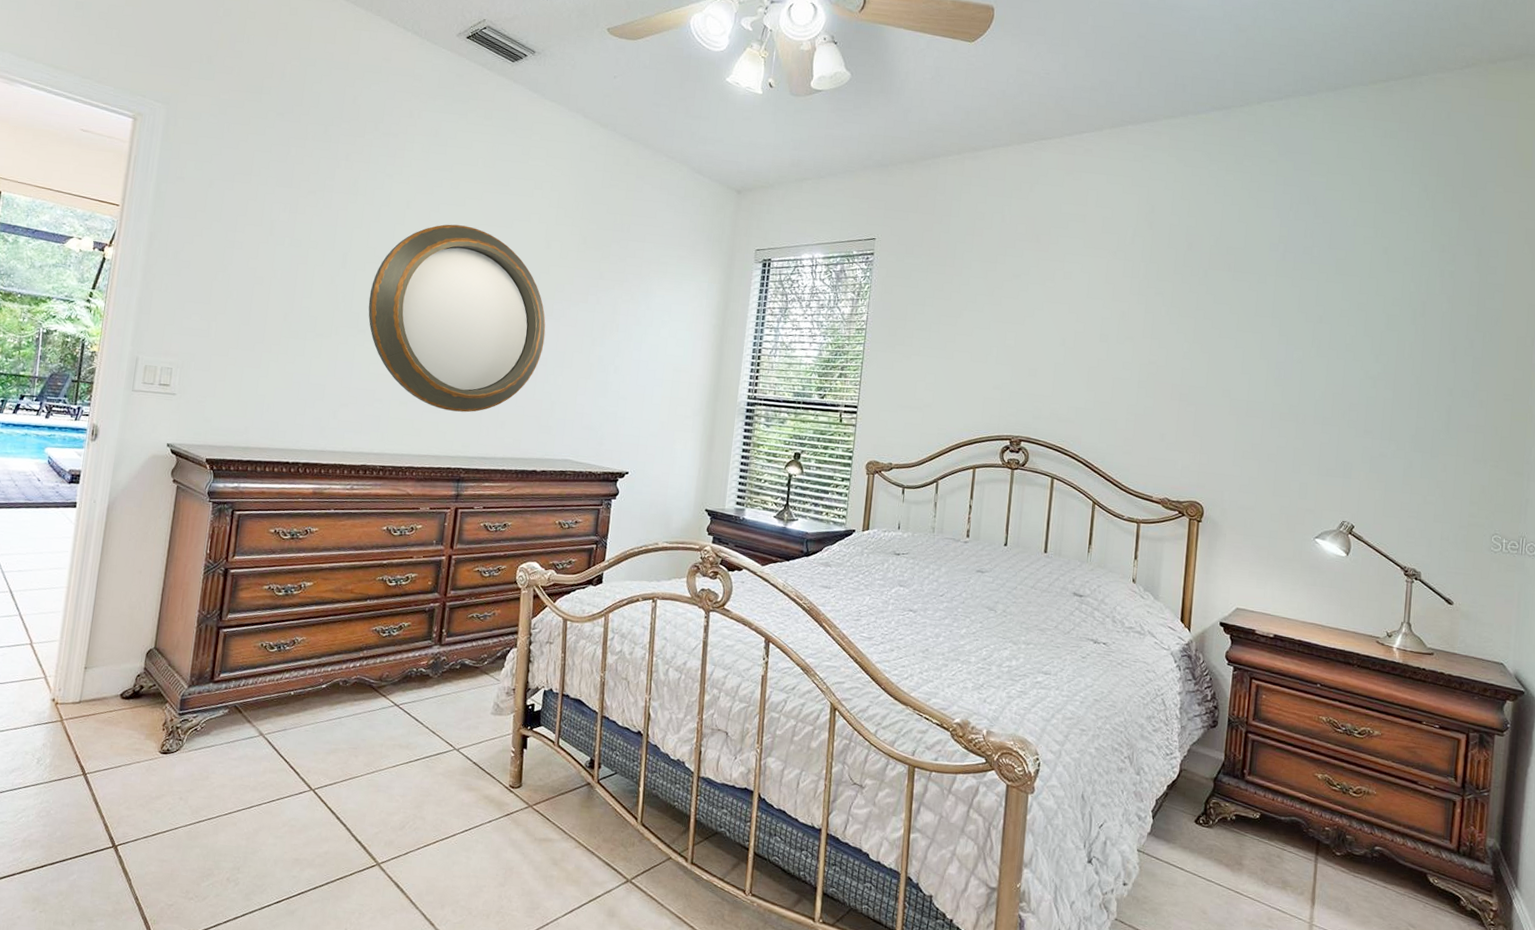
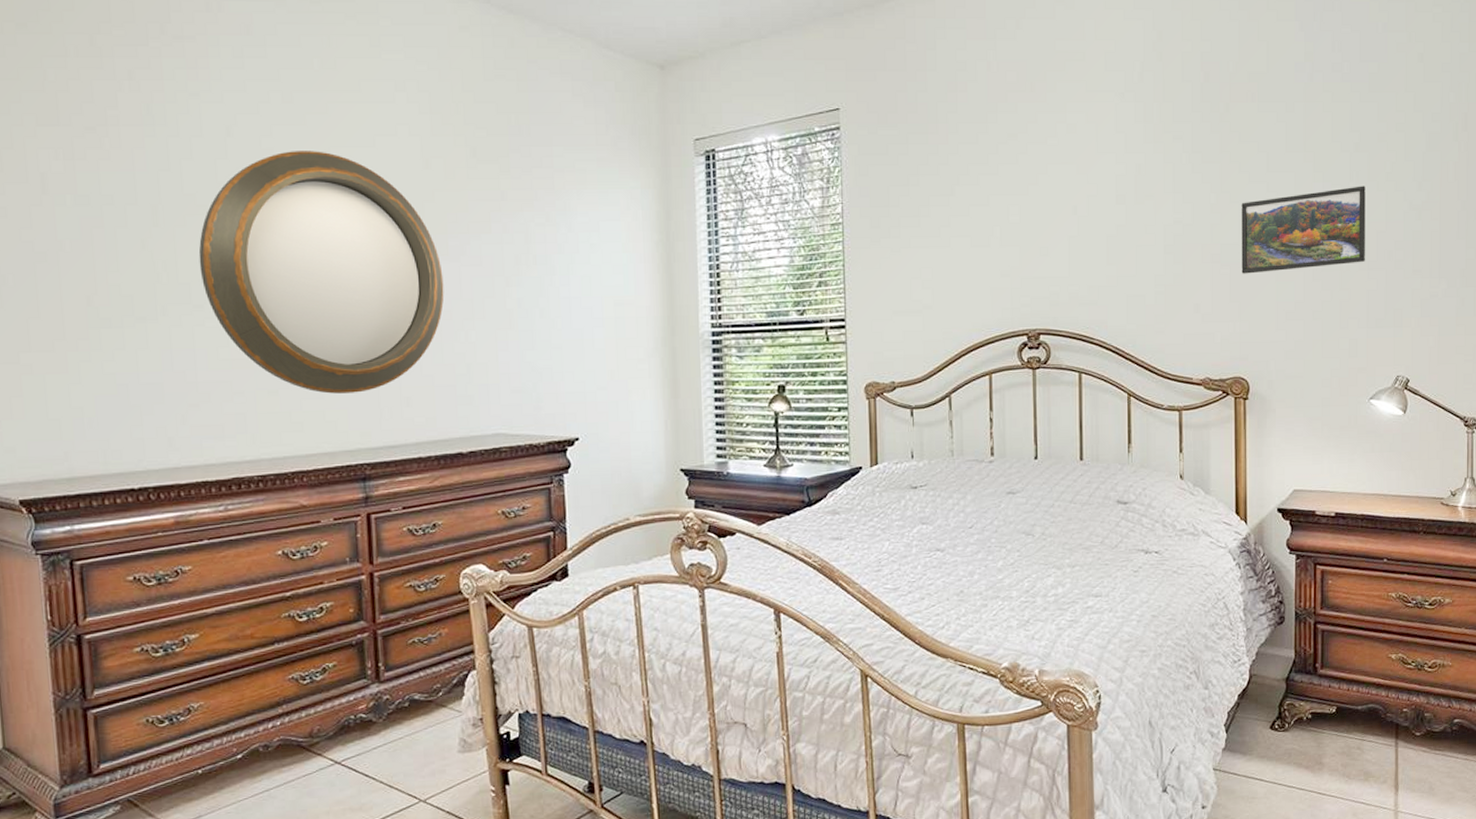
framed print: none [1205,352,1326,418] -> present [1241,186,1366,274]

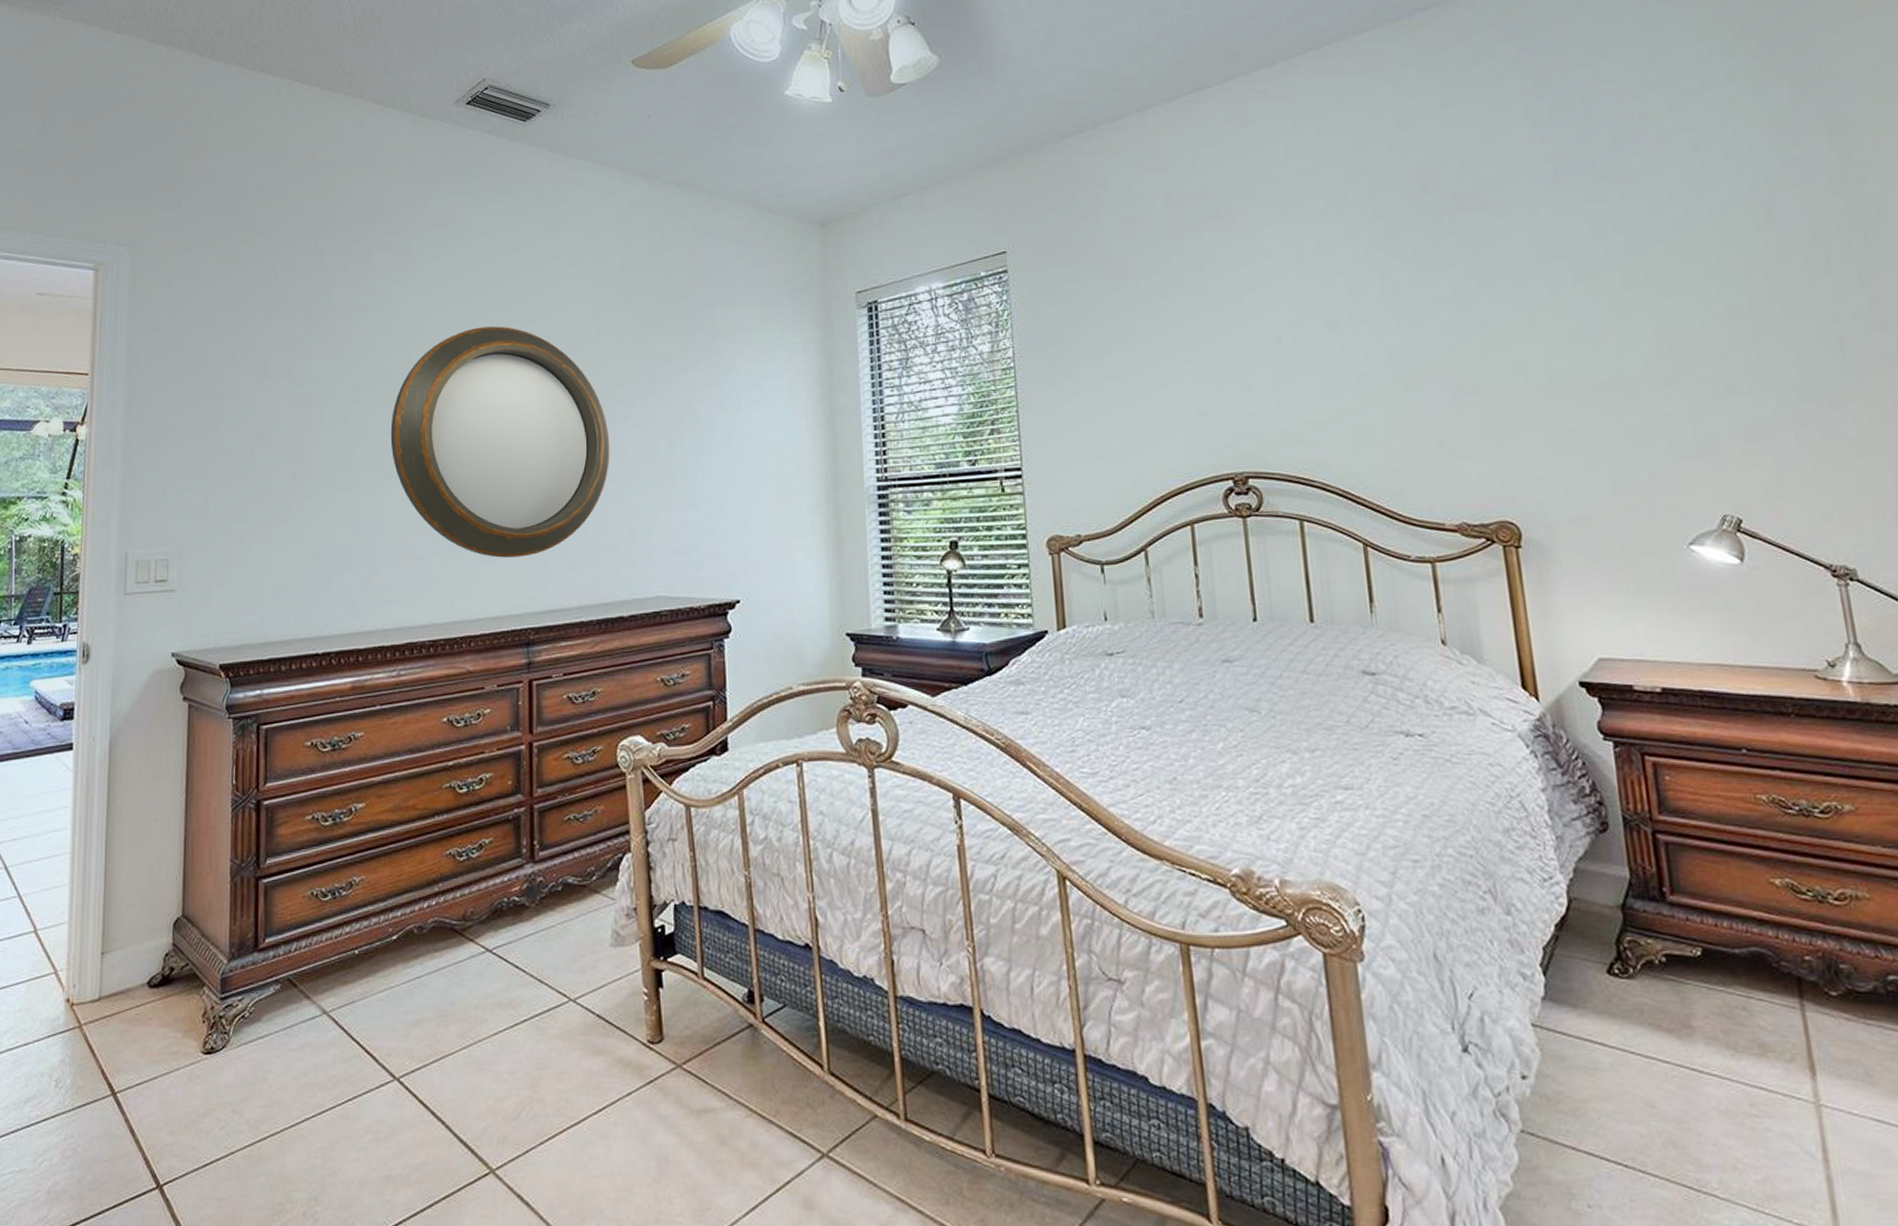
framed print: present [1241,186,1366,274] -> none [1484,293,1657,401]

